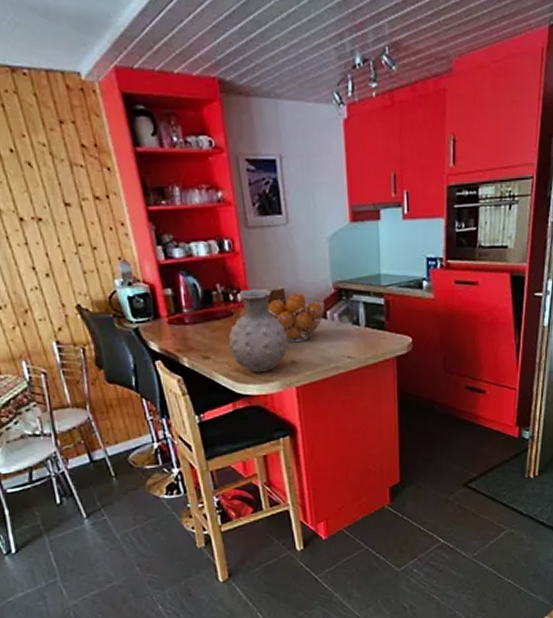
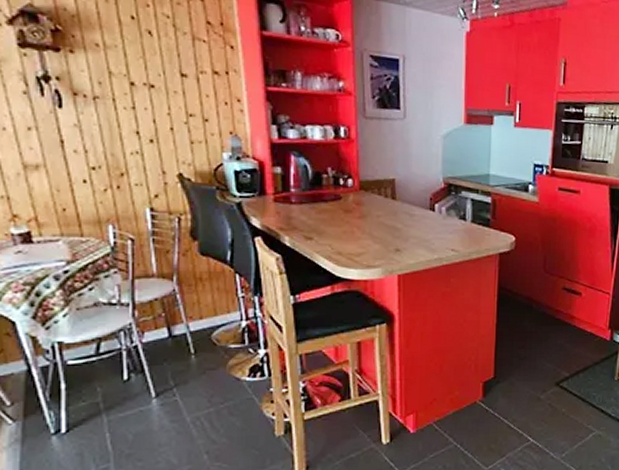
vase: present [228,288,289,373] -> none [333,175,395,258]
fruit basket: present [268,291,324,343] -> none [377,182,433,232]

